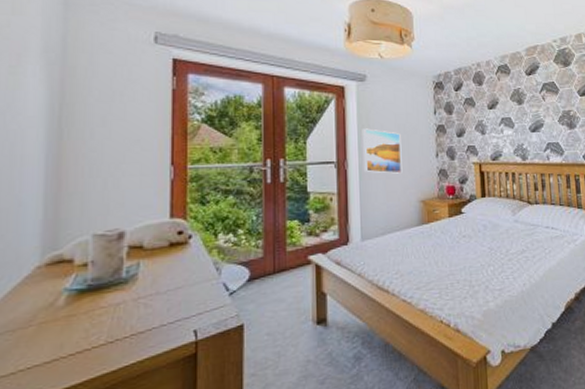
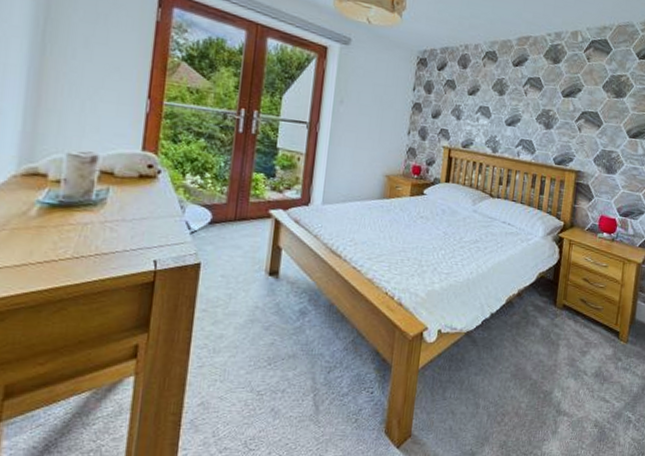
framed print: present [362,128,403,174] -> none [334,93,377,145]

